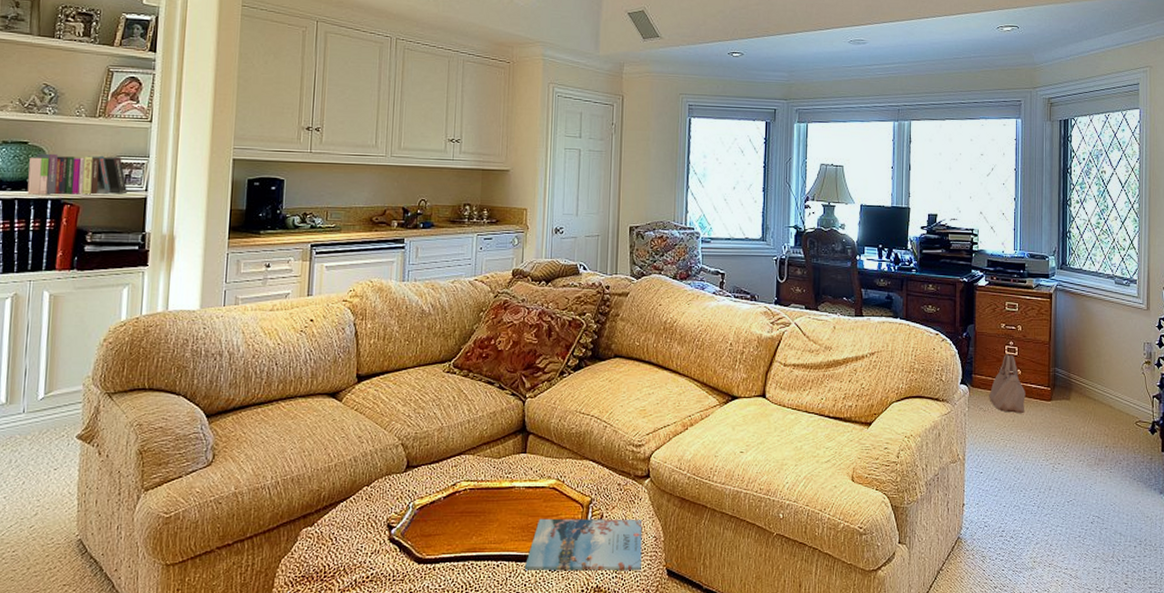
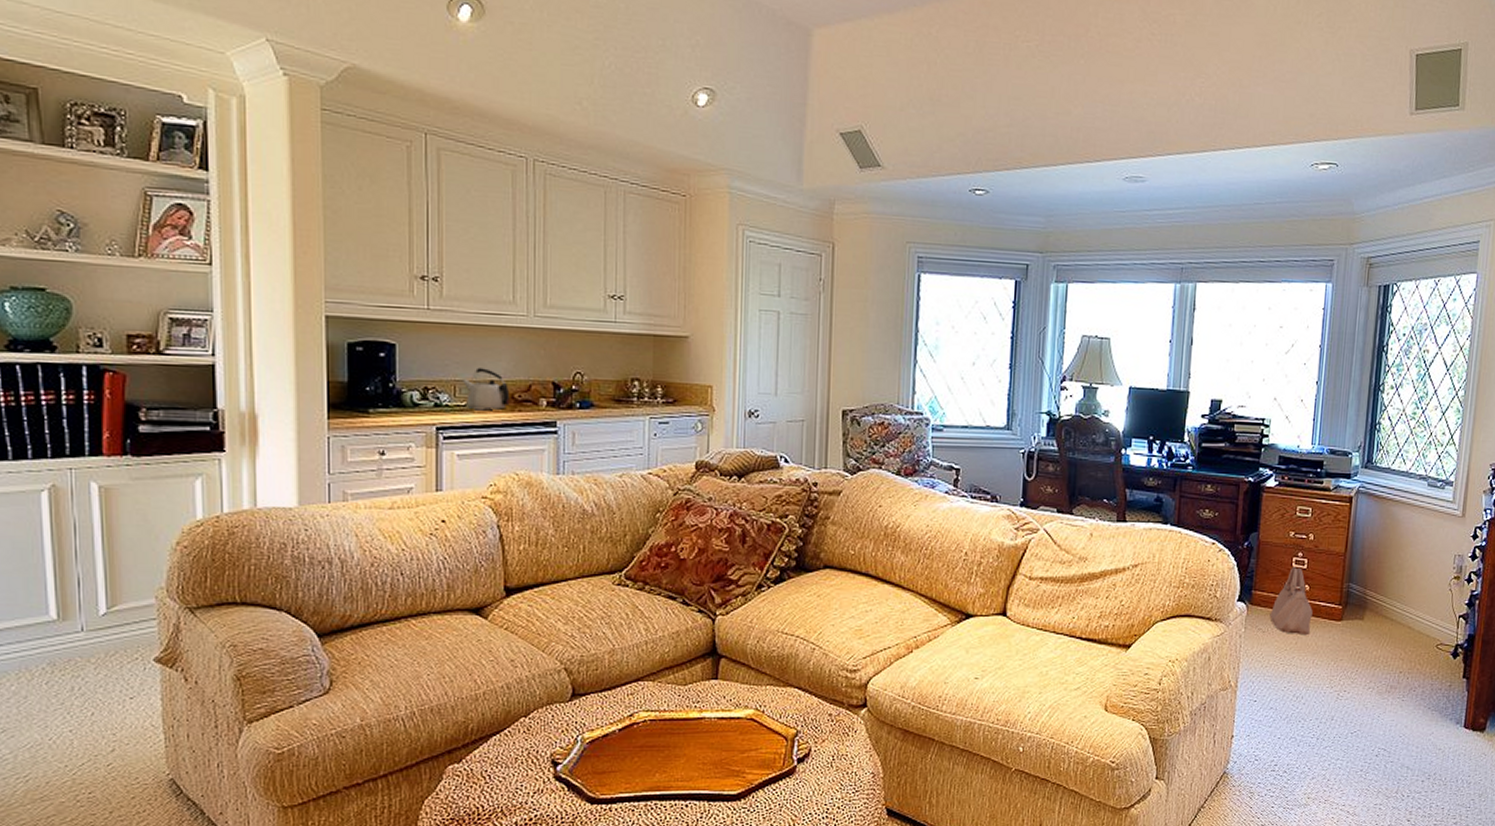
books: present [27,153,127,195] -> none [51,303,187,360]
kettle: none [332,197,370,231] -> present [461,367,510,411]
magazine: present [525,518,643,571] -> none [719,753,858,811]

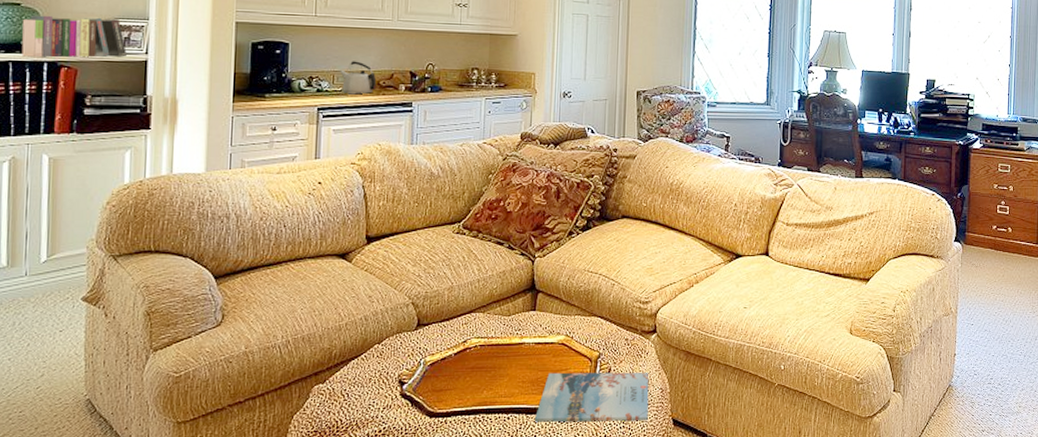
books: none [51,303,187,360] -> present [21,15,127,58]
magazine: none [719,753,858,811] -> present [535,372,649,422]
handbag: present [1269,567,1313,636] -> none [981,213,1015,269]

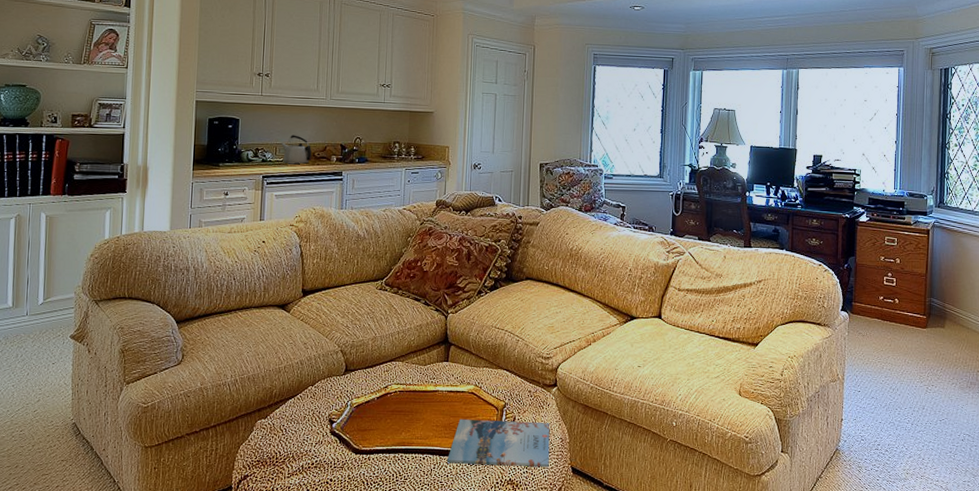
books: present [21,15,127,58] -> none [26,95,108,131]

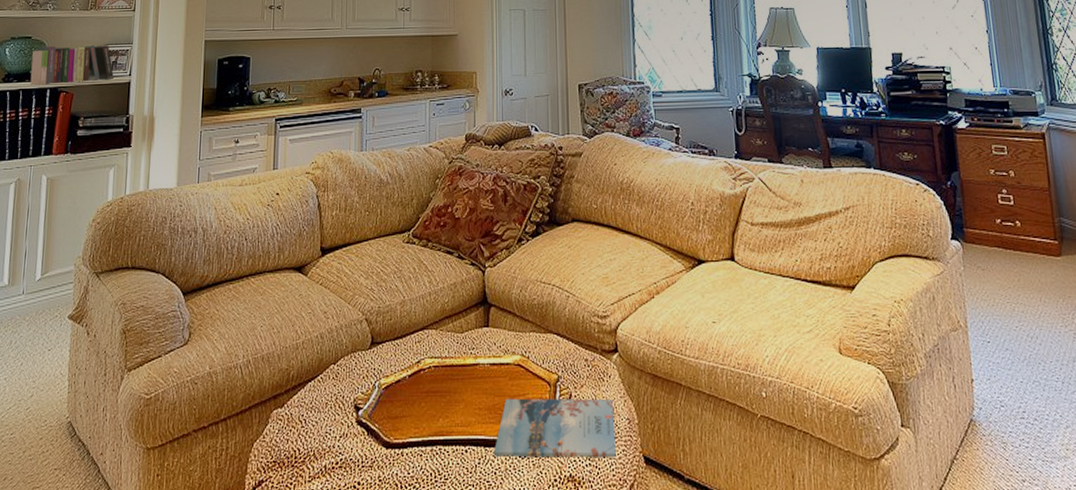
books: none [26,95,108,131] -> present [30,44,114,85]
kettle: present [280,135,312,164] -> none [294,70,328,104]

